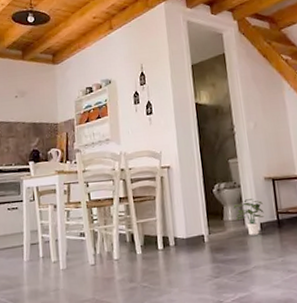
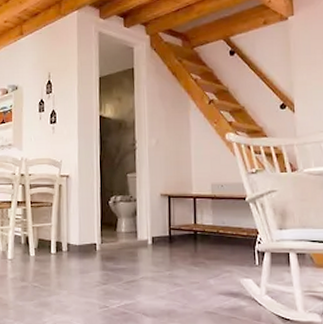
potted plant: present [234,198,265,236] -> none [128,213,157,248]

